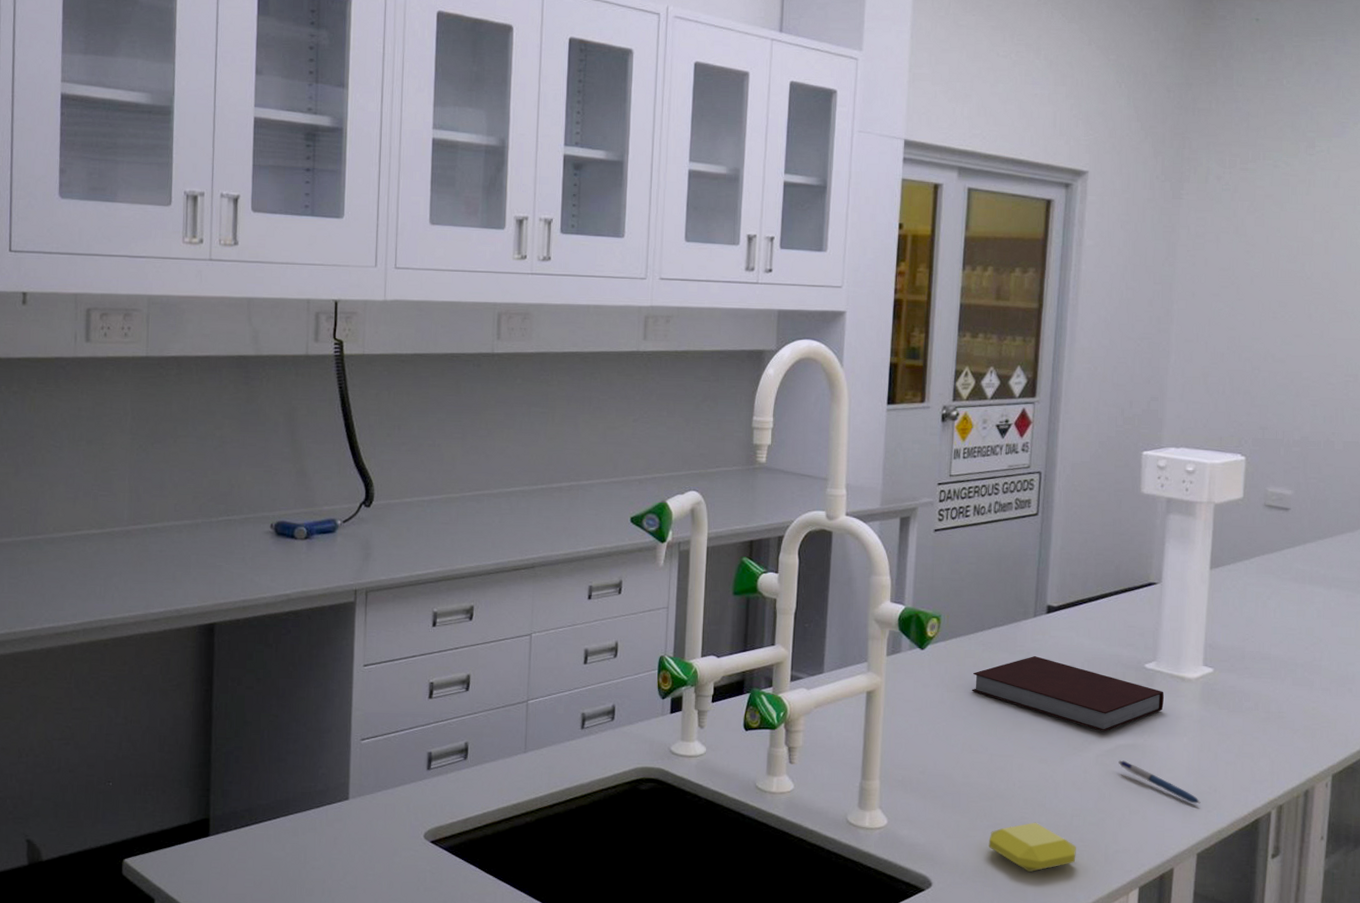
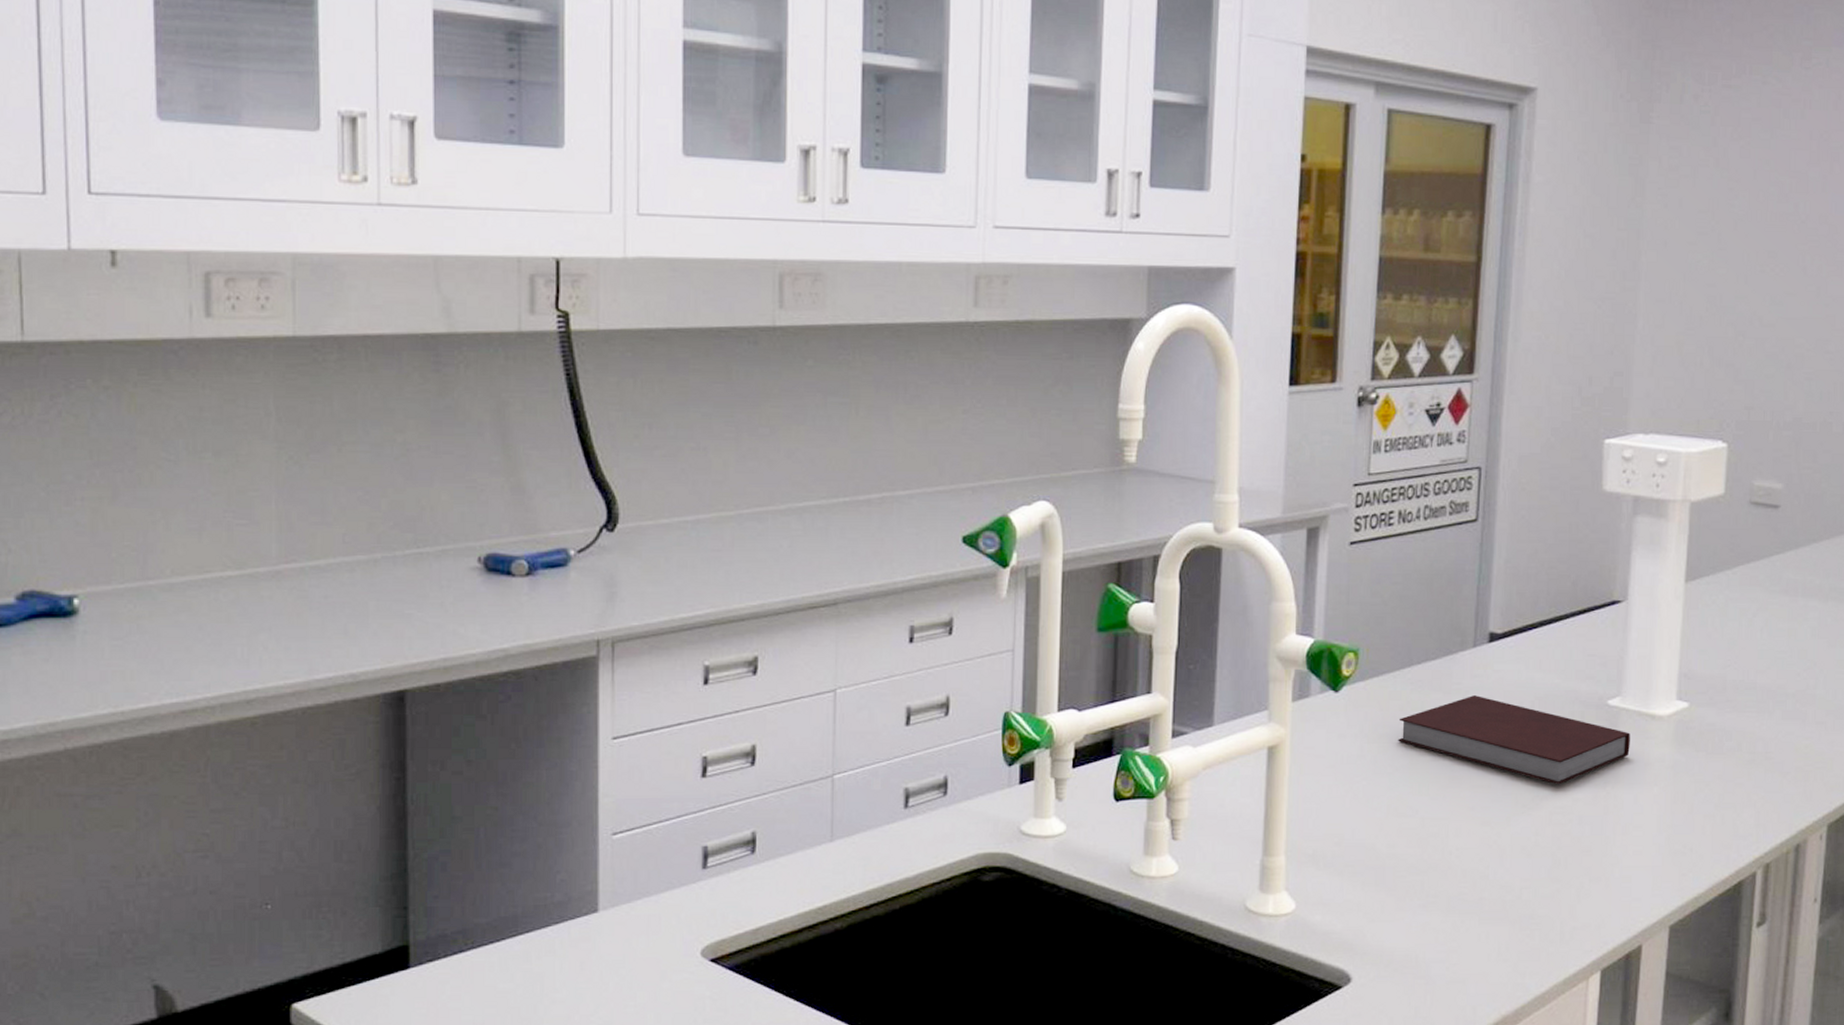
soap bar: present [988,822,1076,873] -> none [1420,898,1526,959]
pen: present [1118,760,1201,804] -> none [1576,818,1674,867]

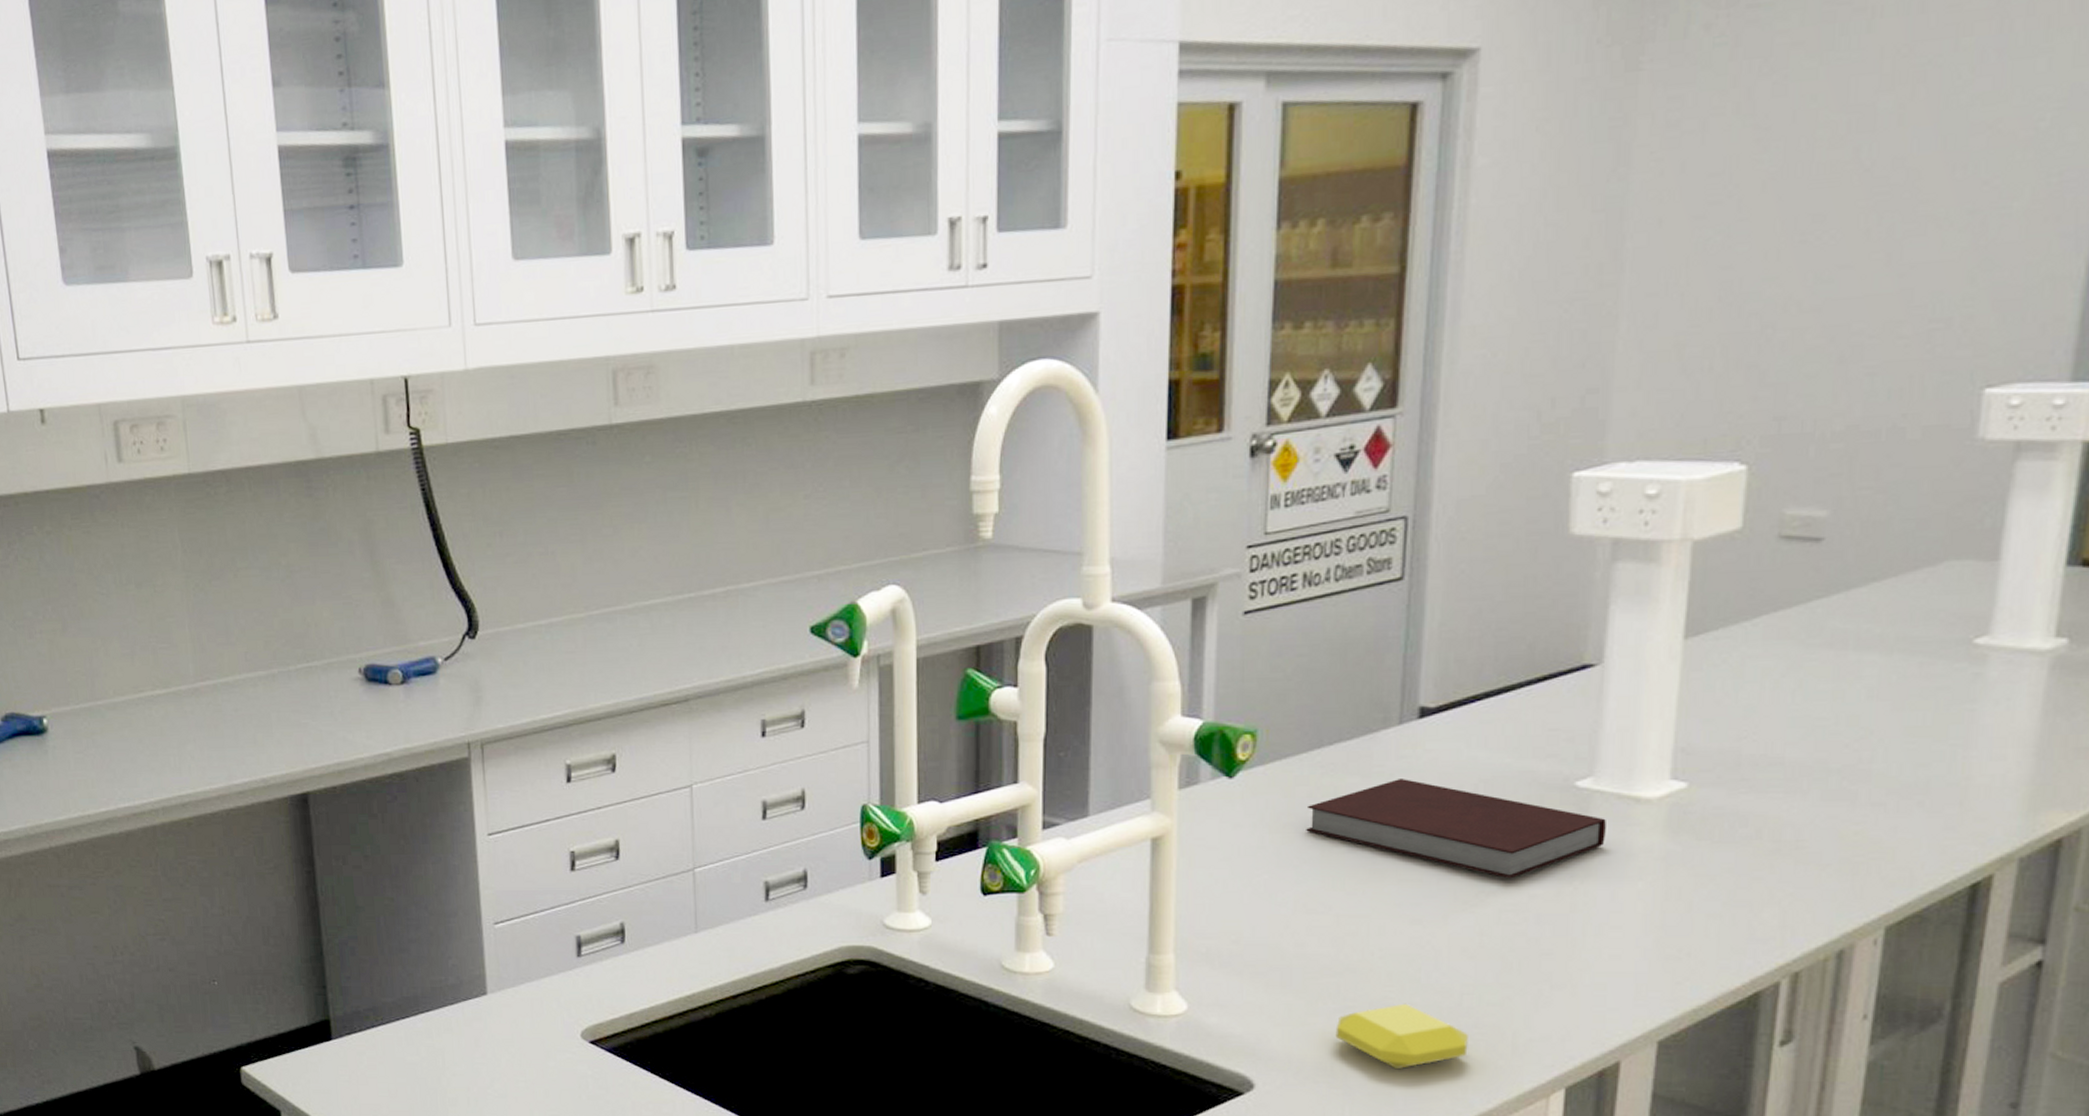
soap bar: none [1420,898,1526,959] -> present [1335,1003,1468,1070]

